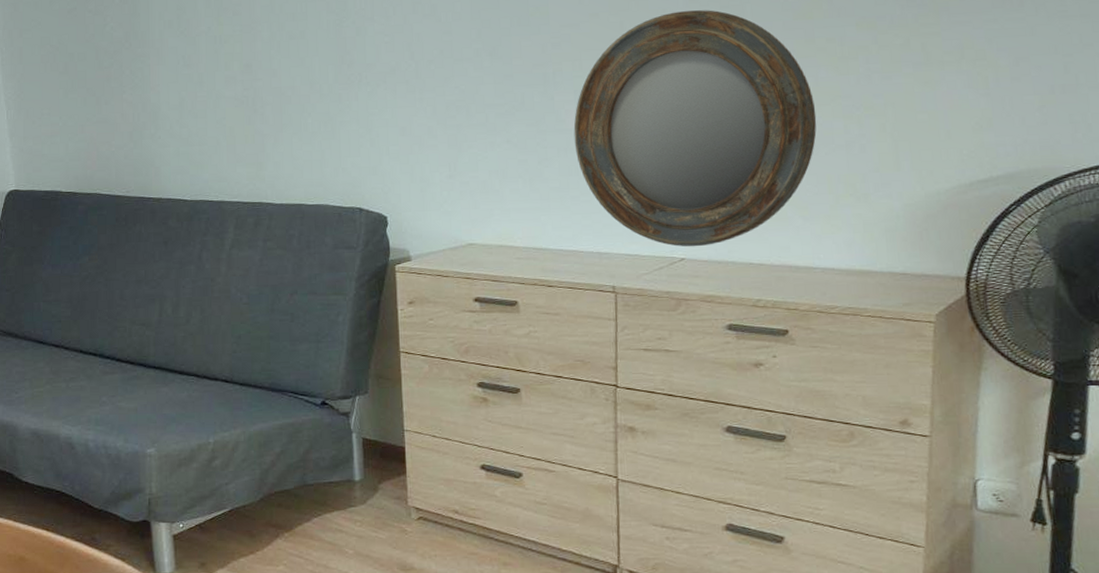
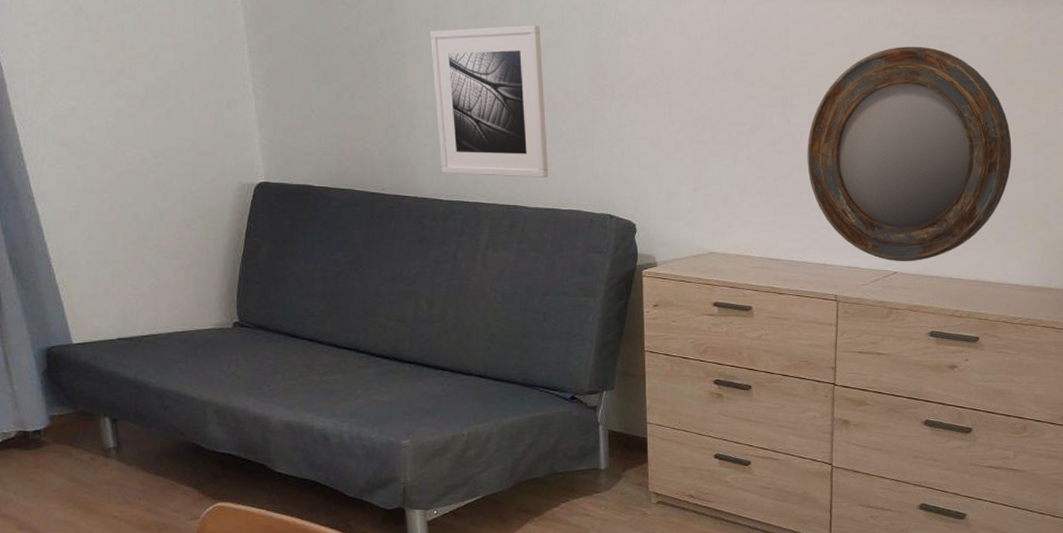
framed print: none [173,18,294,174] -> present [429,25,548,178]

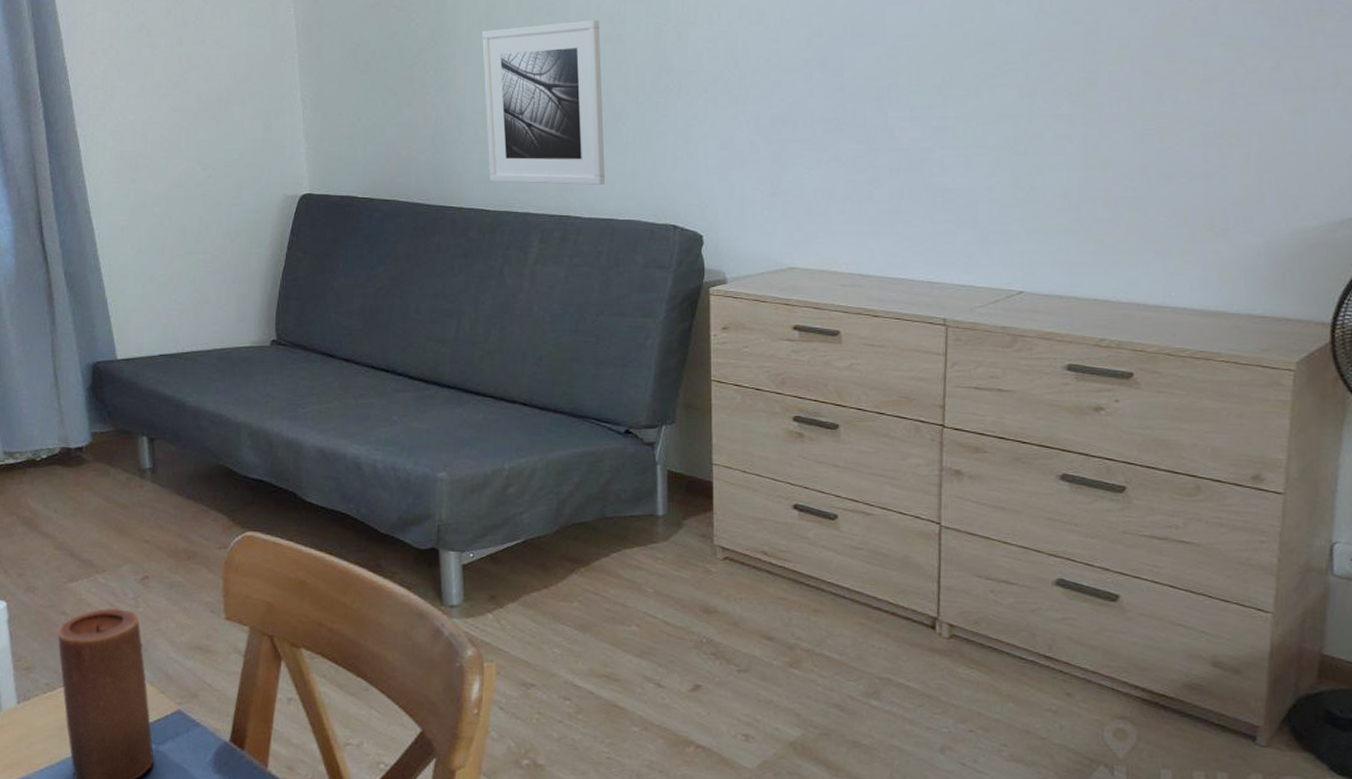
home mirror: present [807,47,1012,262] -> none [908,24,1174,280]

